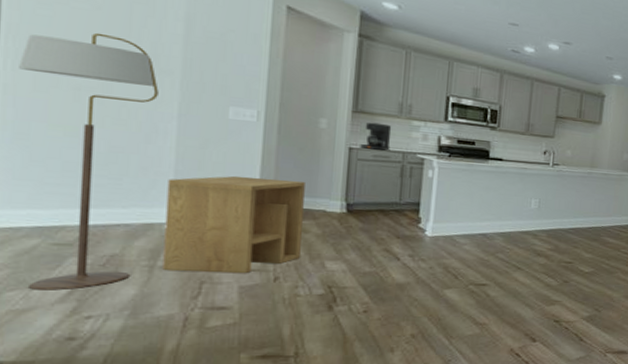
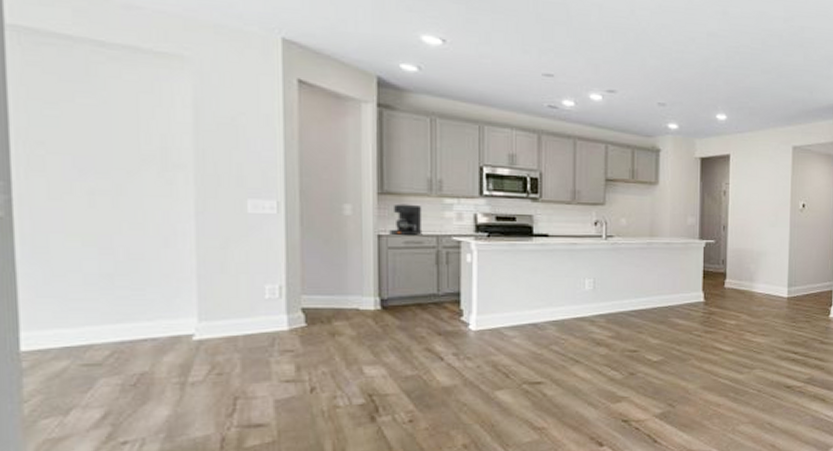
floor lamp: present [19,32,159,291] -> none [31,129,173,416]
side table: present [162,175,305,274] -> none [191,276,336,386]

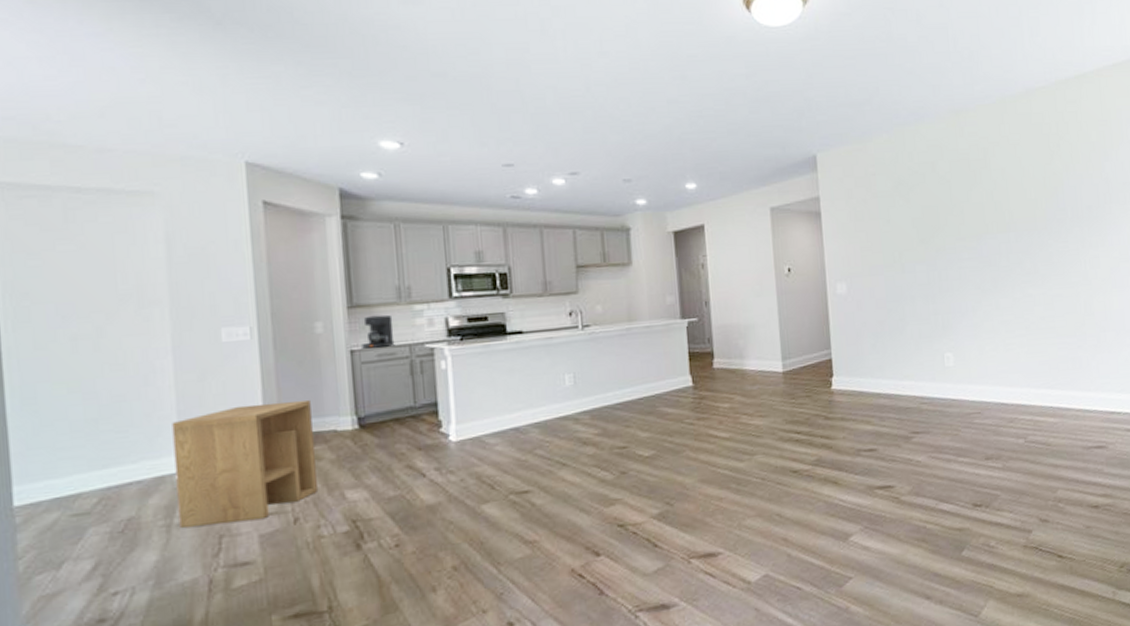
side table: none [191,276,336,386] -> present [172,400,317,528]

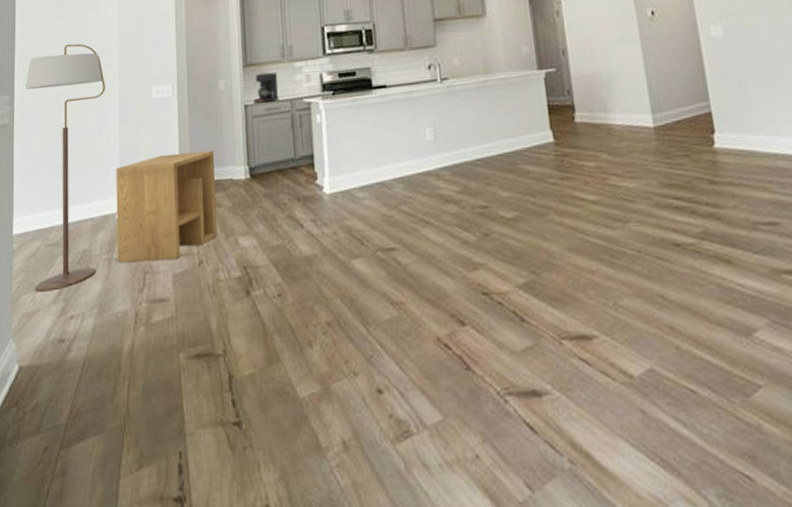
floor lamp: none [18,273,150,570] -> present [25,43,105,292]

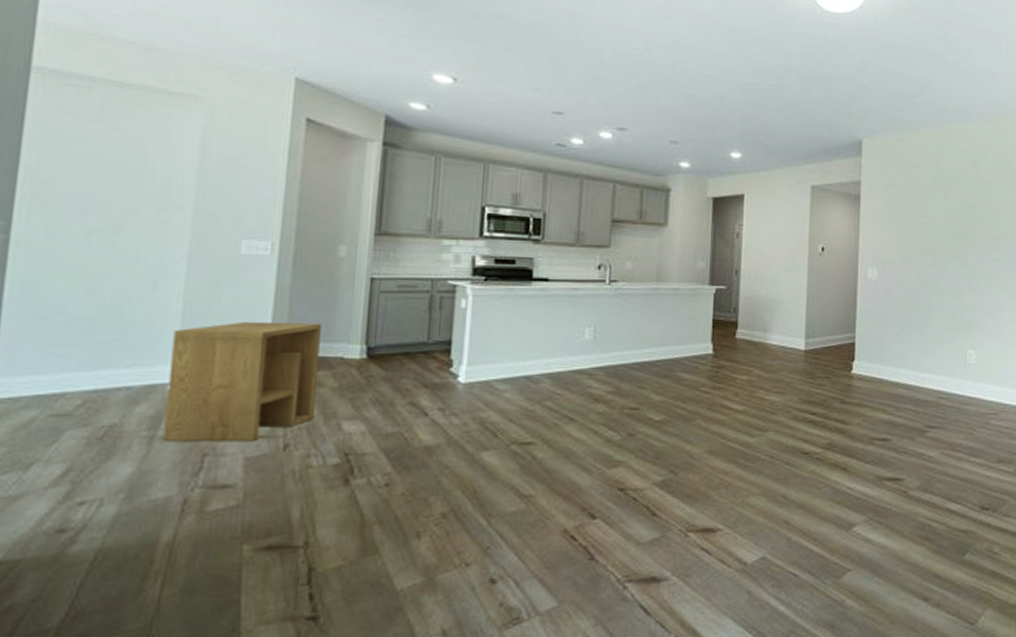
floor lamp: present [25,43,105,292] -> none [23,168,170,472]
coffee maker: present [253,72,279,104] -> none [383,245,419,280]

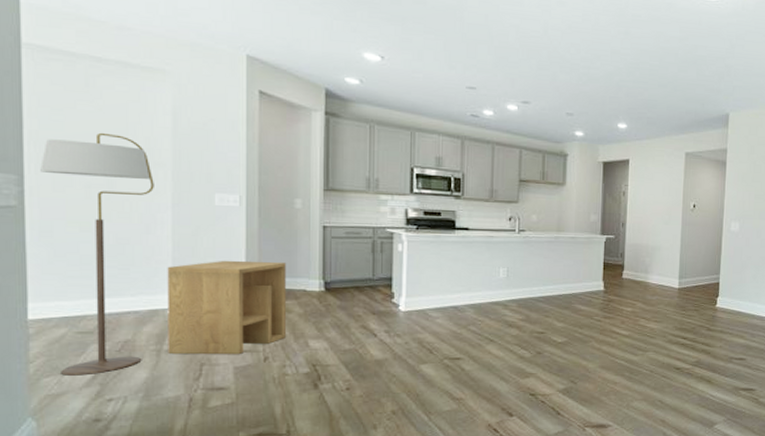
floor lamp: none [23,168,170,472] -> present [40,132,154,376]

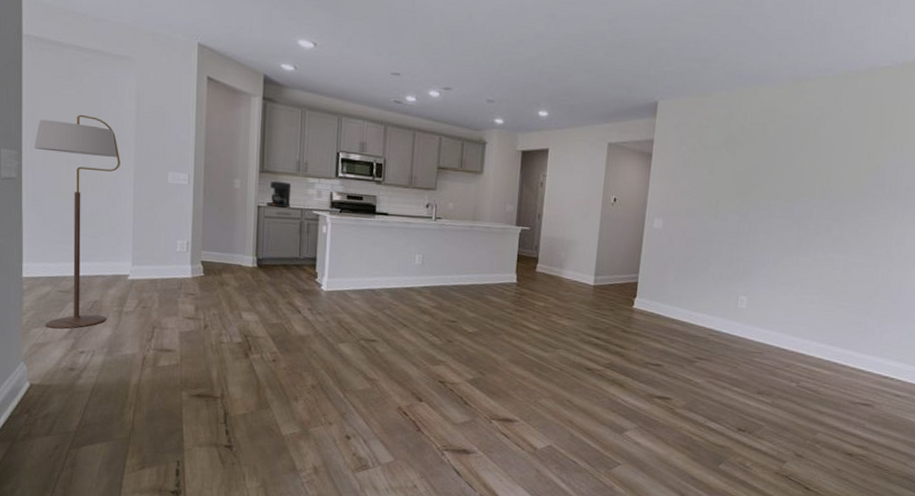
side table: present [167,260,286,355] -> none [127,233,225,321]
coffee maker: none [333,199,361,228] -> present [266,181,292,208]

